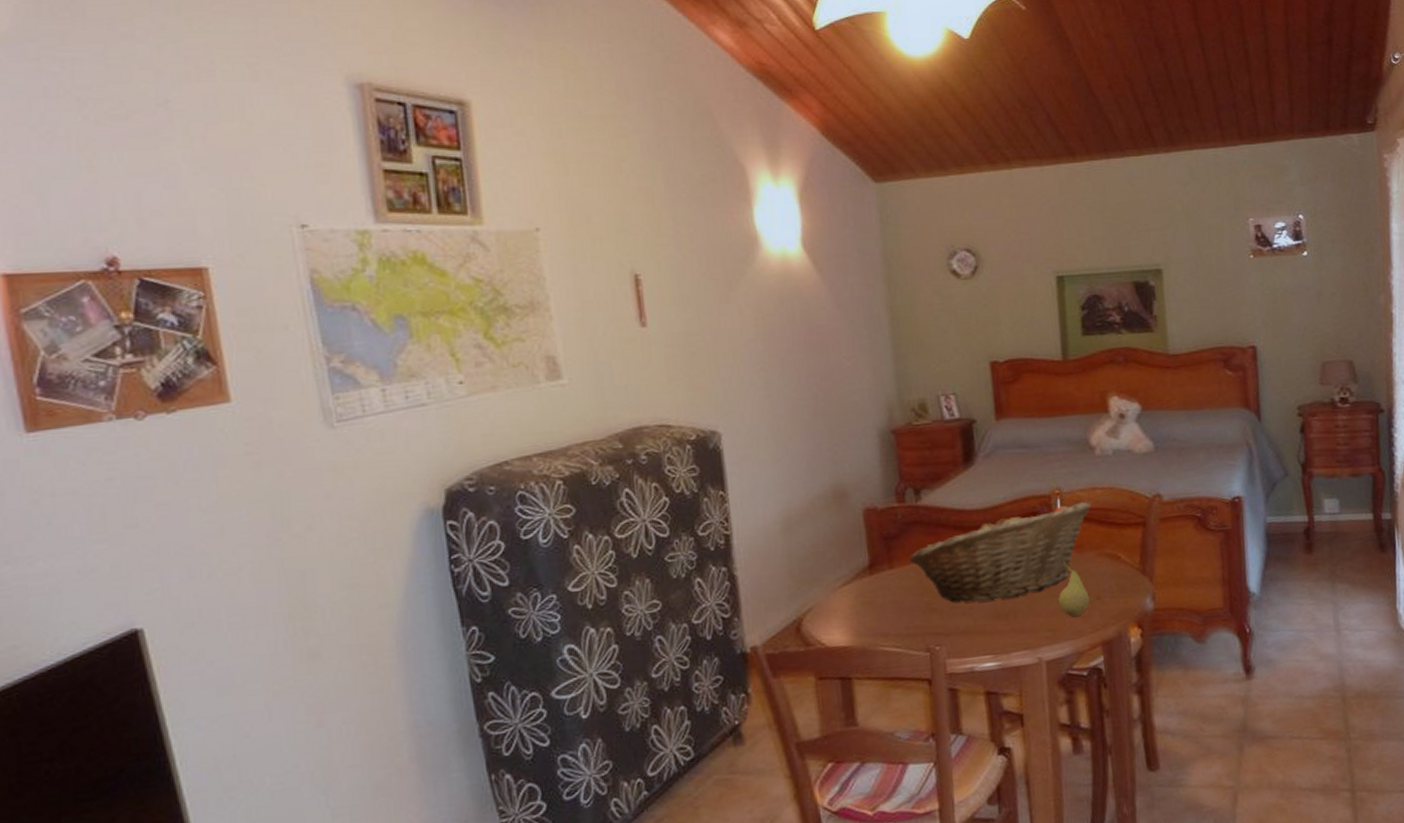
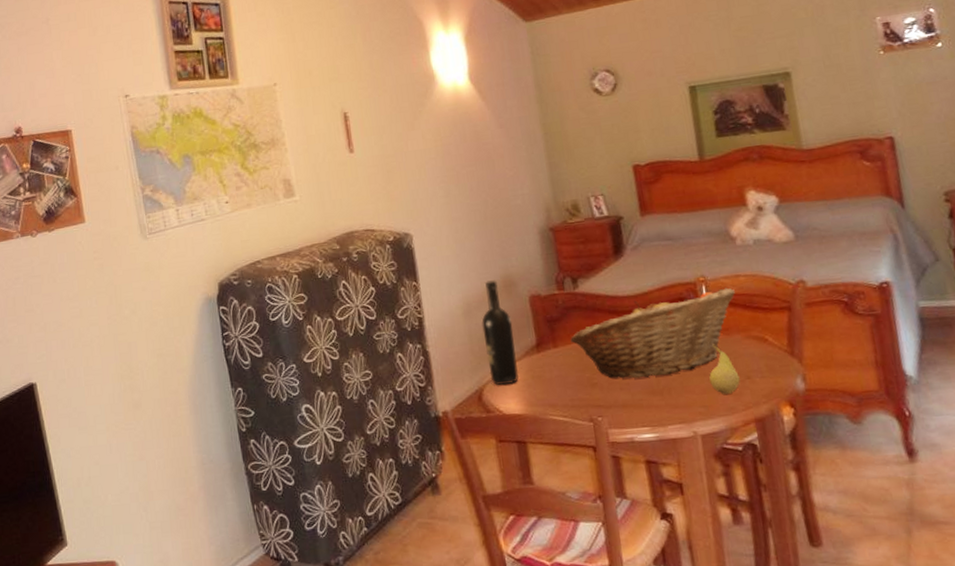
wine bottle: none [804,490,847,614] -> present [481,280,520,386]

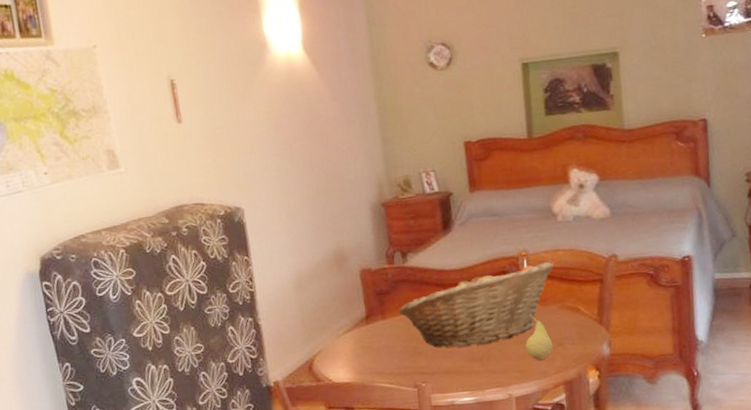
wine bottle: present [481,280,520,386] -> none [313,254,349,356]

